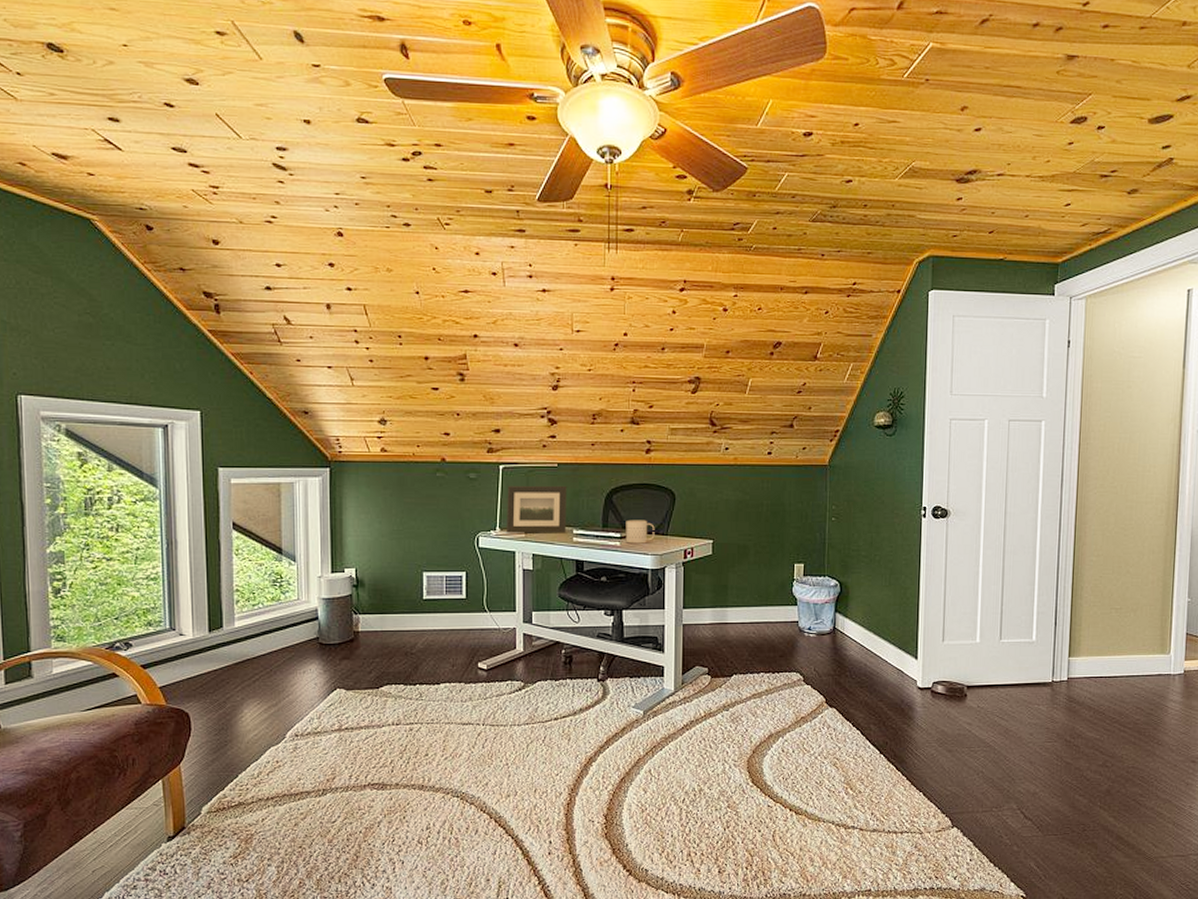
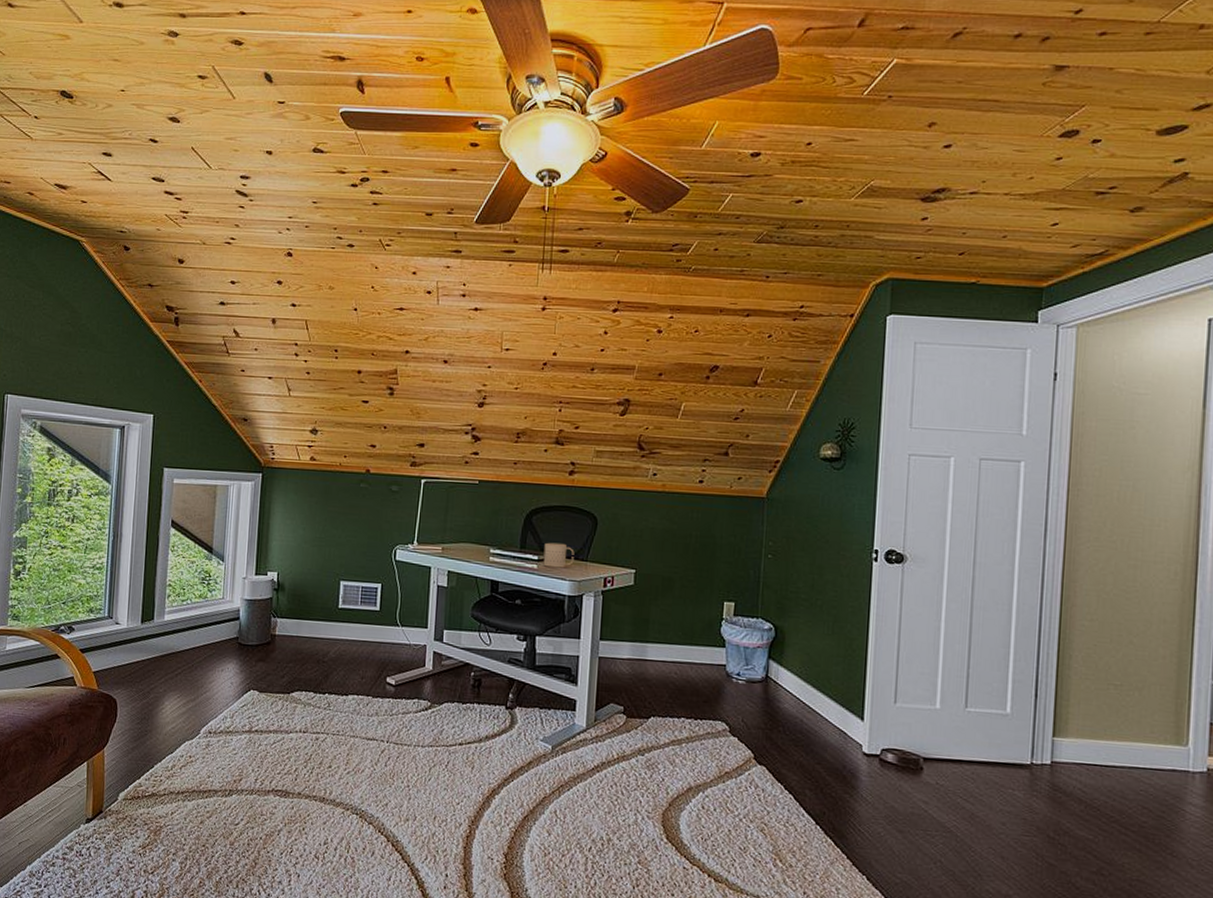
picture frame: present [507,485,567,534] -> none [424,501,486,552]

